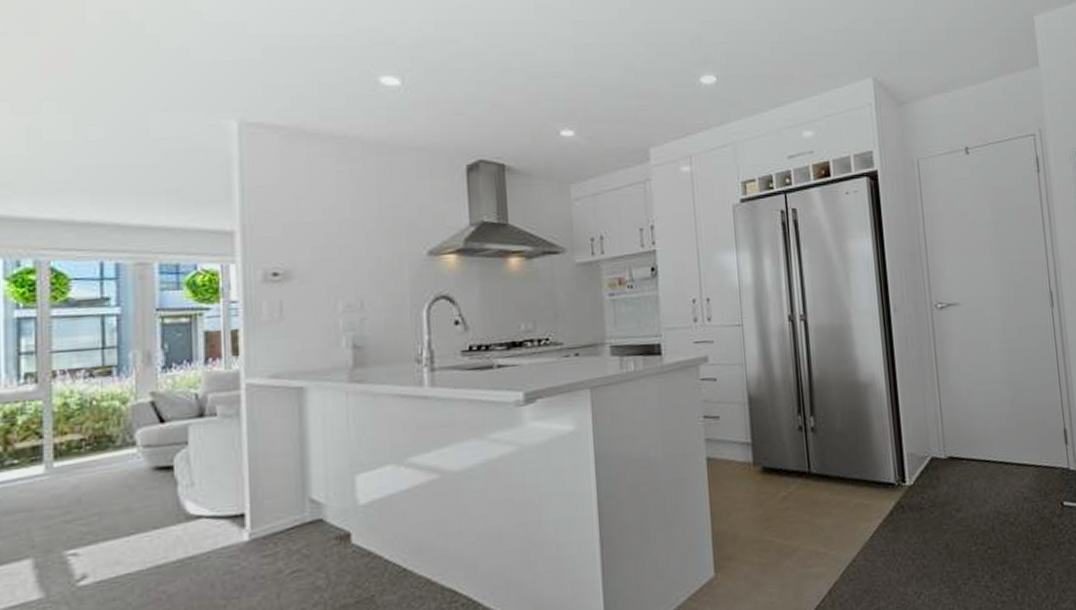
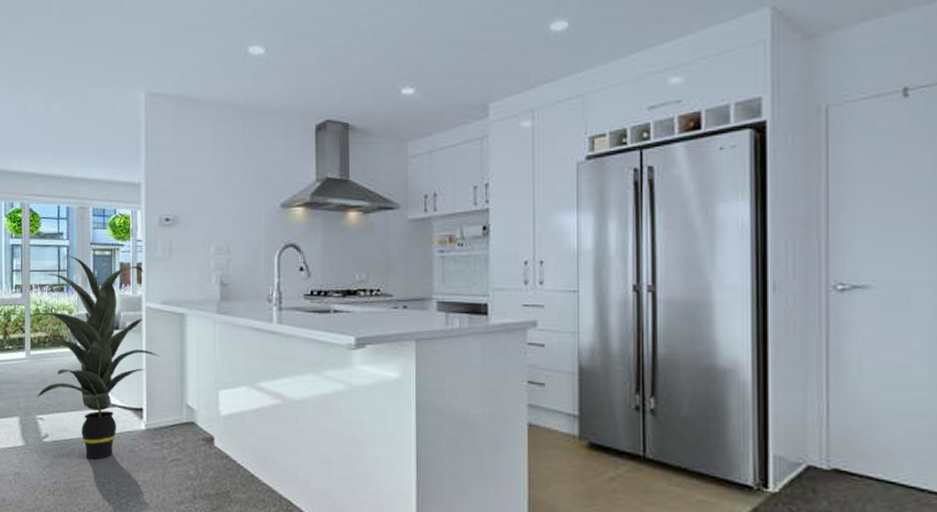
indoor plant: none [50,326,269,596] -> present [29,255,160,460]

